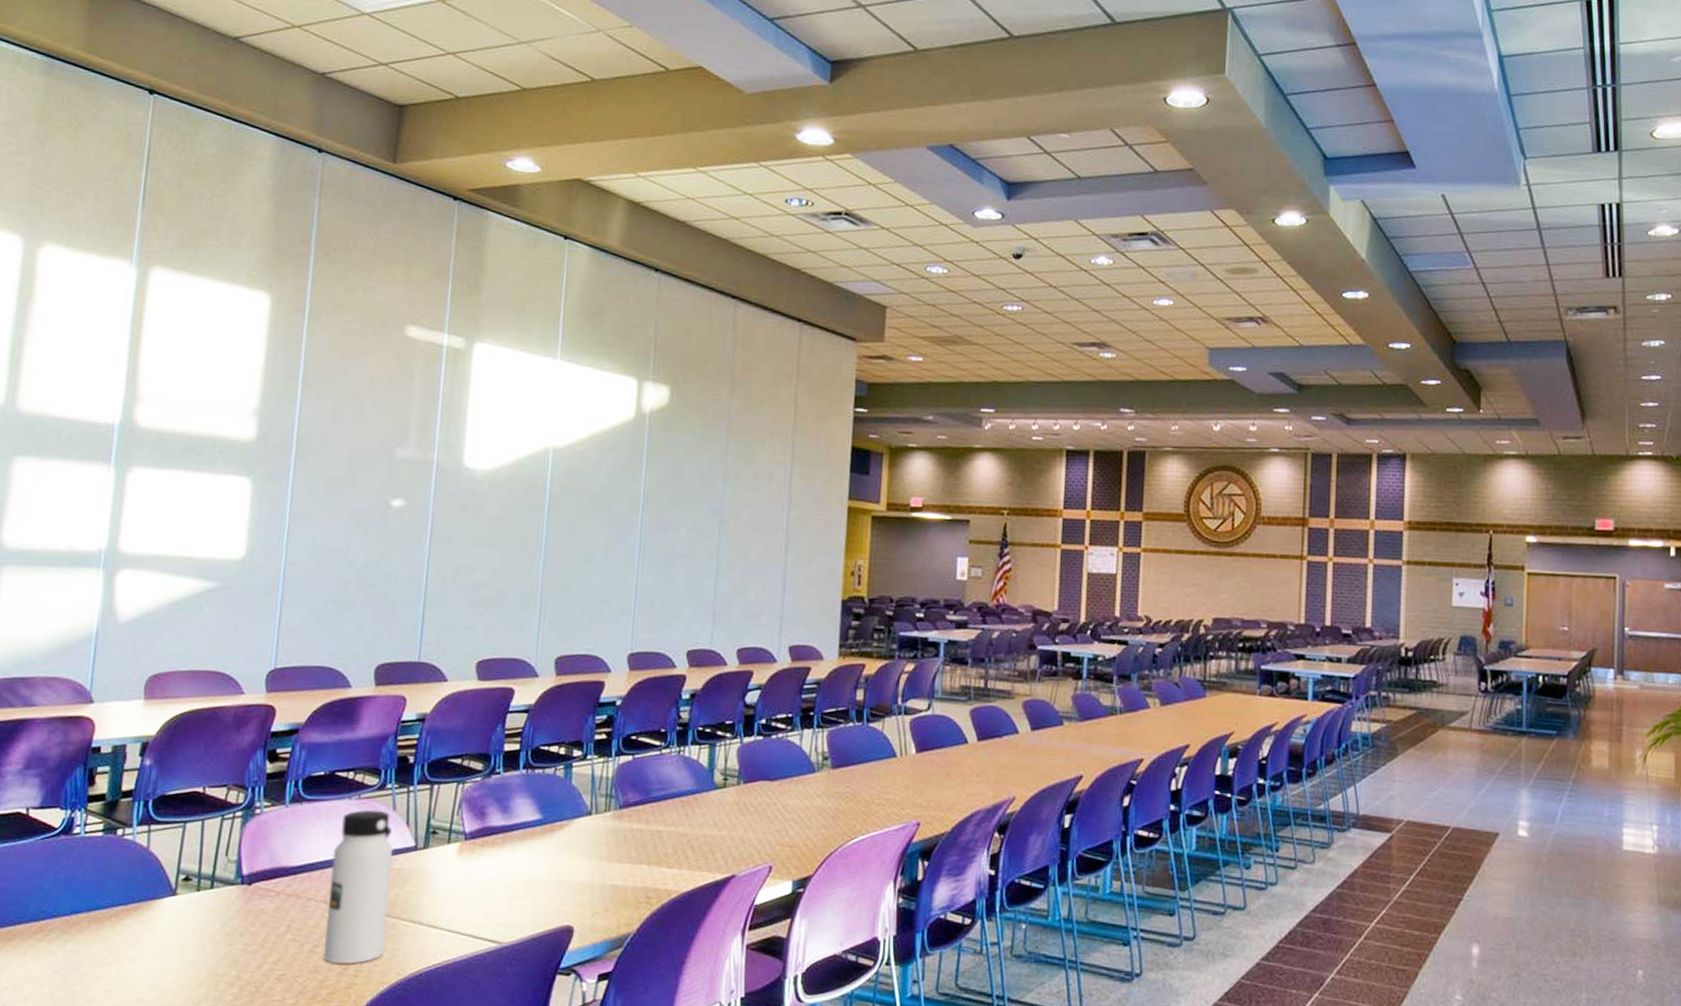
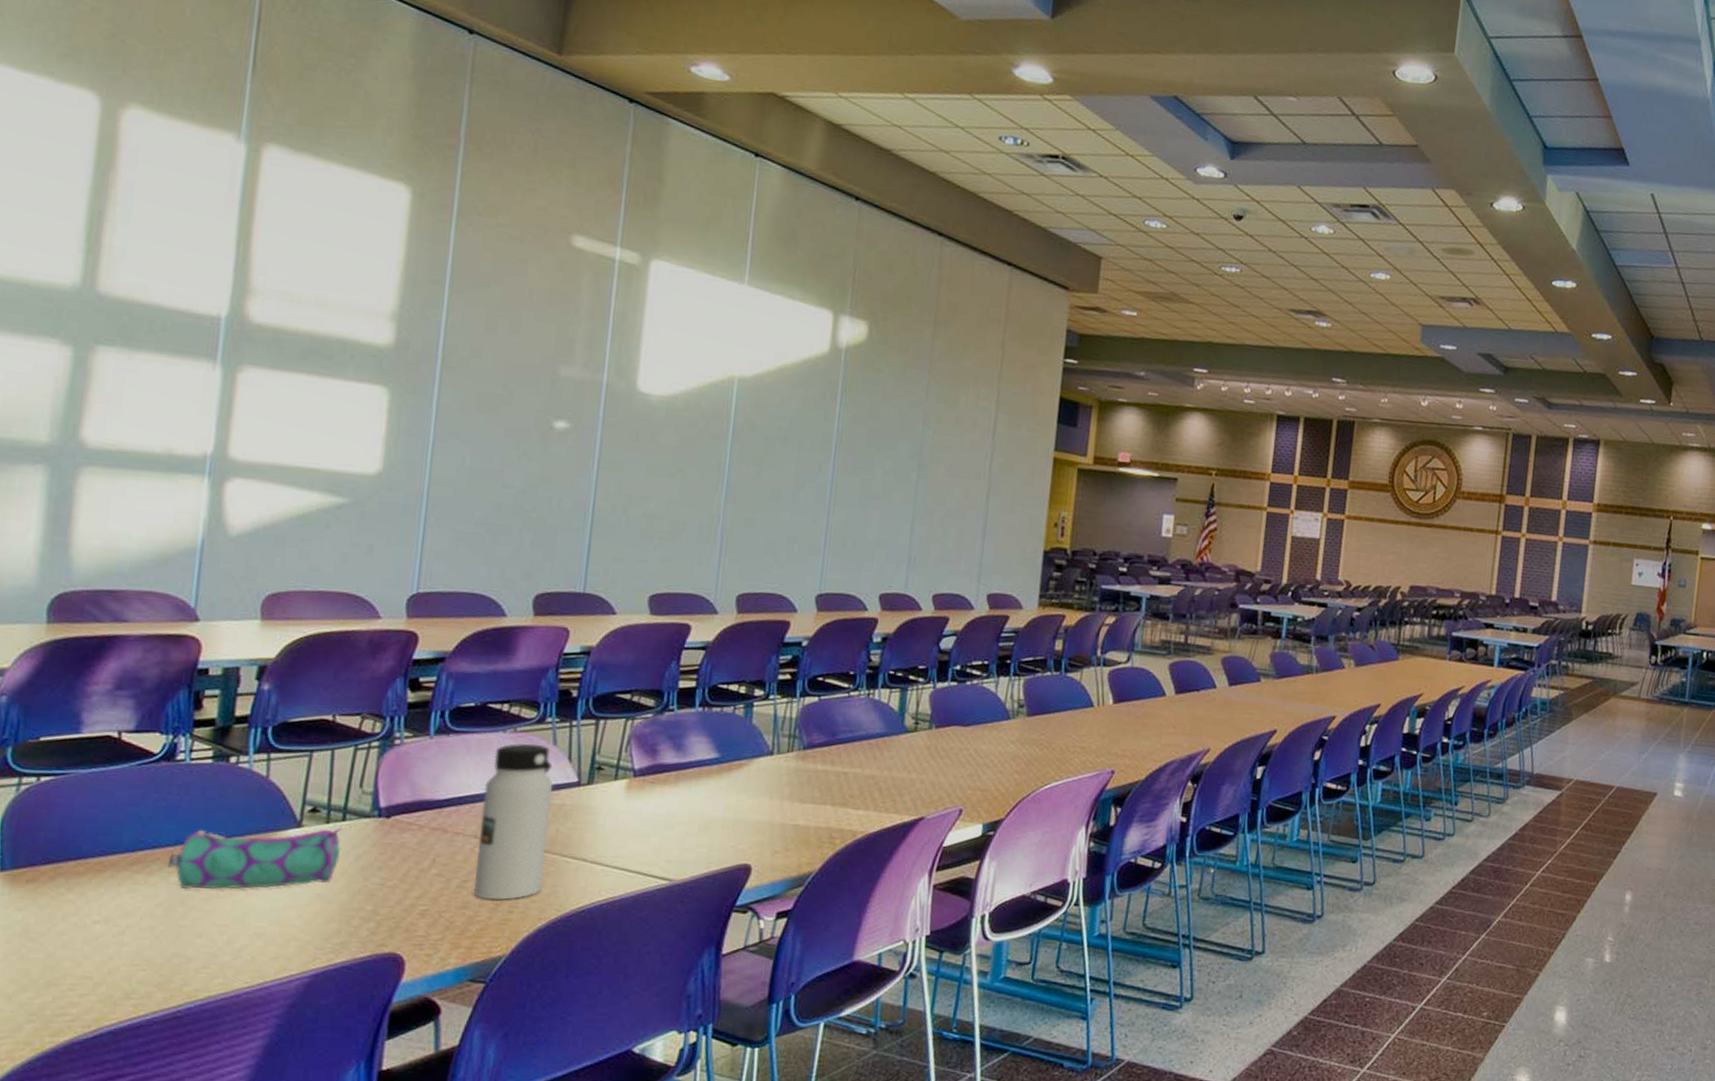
pencil case: none [65,894,211,957] -> present [168,827,342,890]

